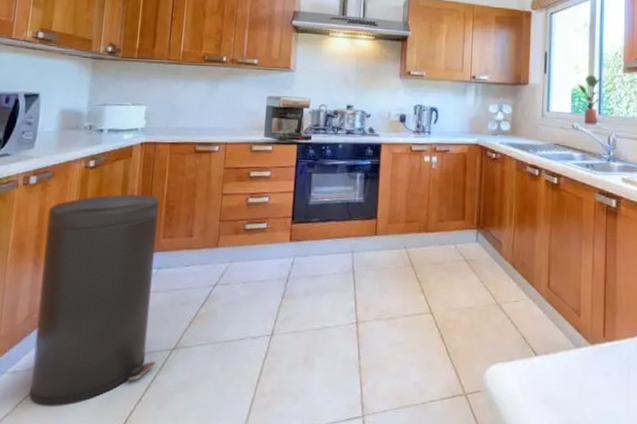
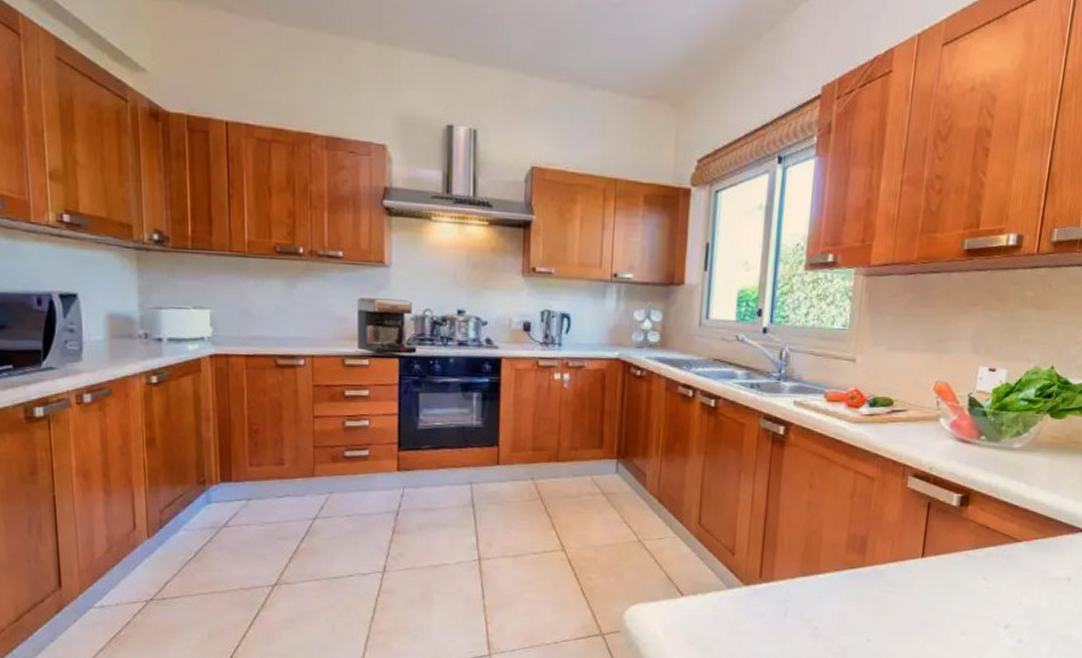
pedal bin: present [29,194,160,406] -> none [111,415,258,641]
potted plant: present [577,75,603,125] -> none [746,273,778,337]

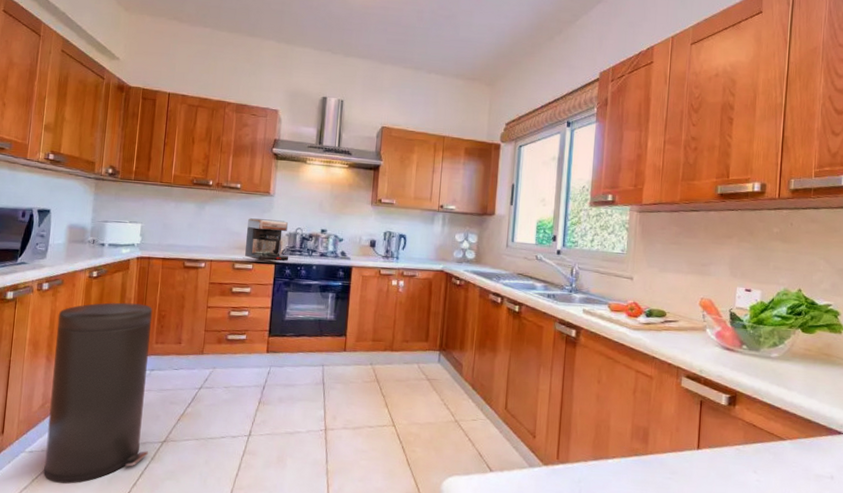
pedal bin: none [111,415,258,641] -> present [44,302,153,484]

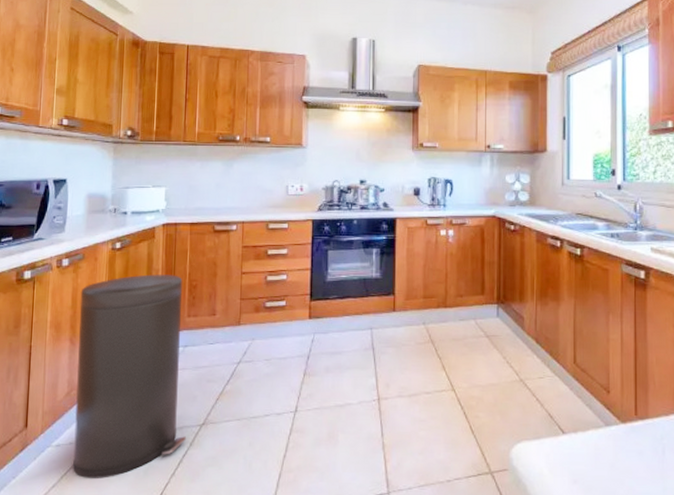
coffee maker: present [244,218,289,262] -> none [278,173,327,219]

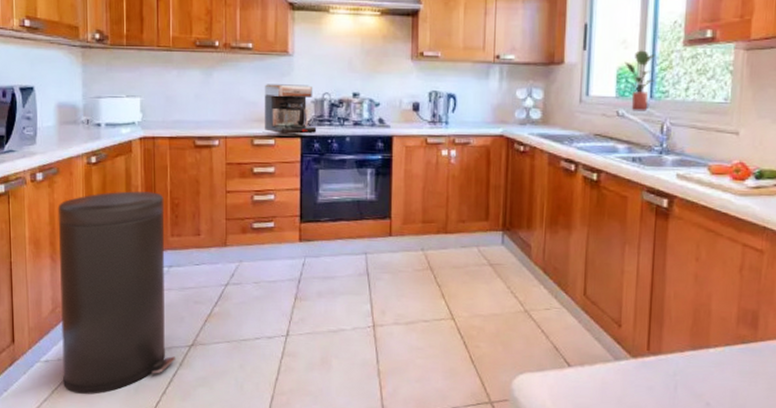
coffee maker: none [278,173,327,219] -> present [264,84,317,135]
potted plant: none [599,139,627,193] -> present [624,50,657,112]

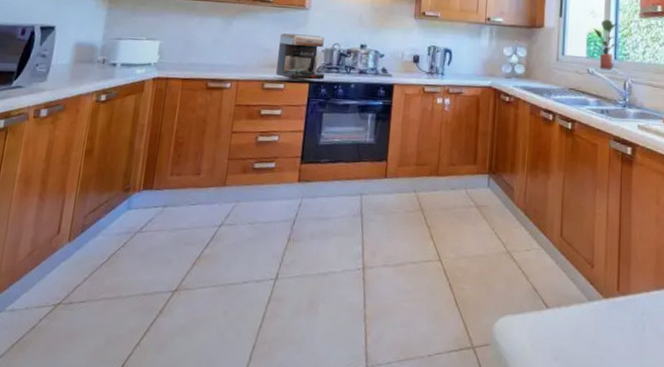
pedal bin: present [57,191,176,394] -> none [26,129,169,348]

